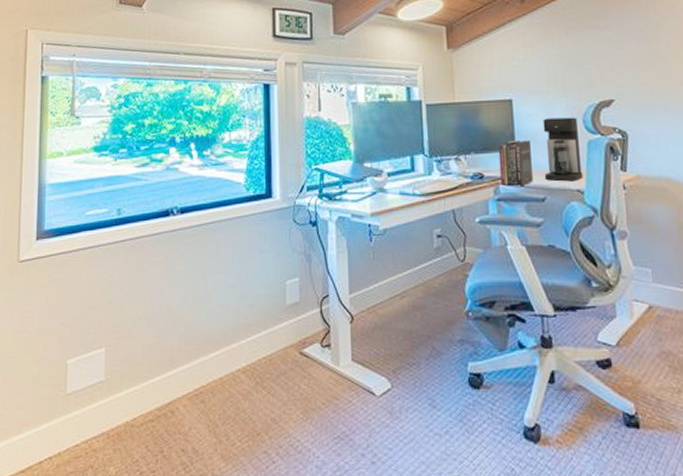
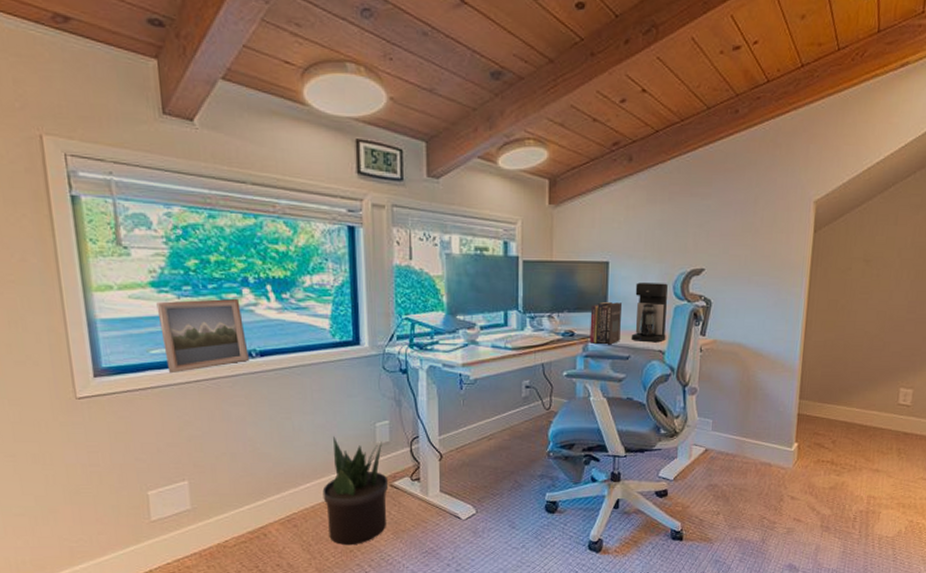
picture frame: none [96,157,171,234] -> present [156,298,249,374]
planter: none [232,297,298,426] -> present [322,436,389,545]

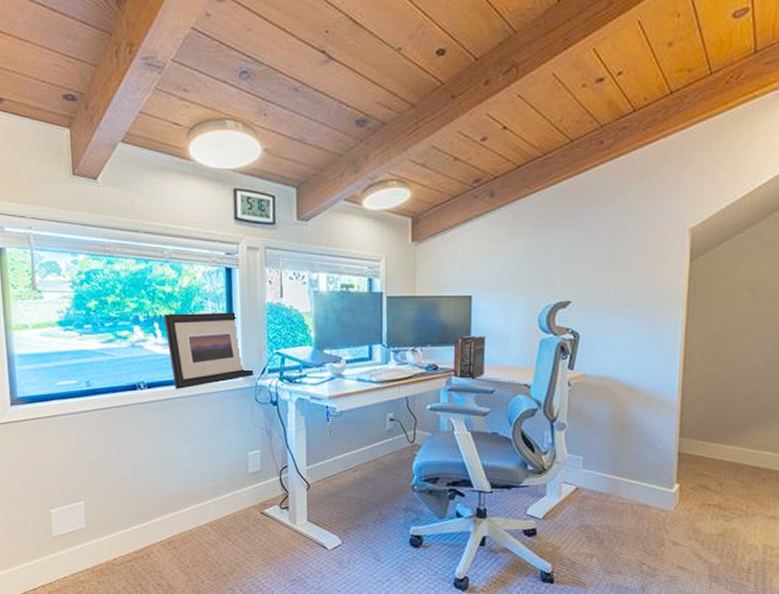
picture frame: present [156,298,249,374] -> none [63,335,138,403]
picture frame: none [277,274,381,358] -> present [163,312,254,390]
planter: present [322,436,389,545] -> none [199,464,260,569]
coffee maker: present [631,282,668,343] -> none [495,316,532,377]

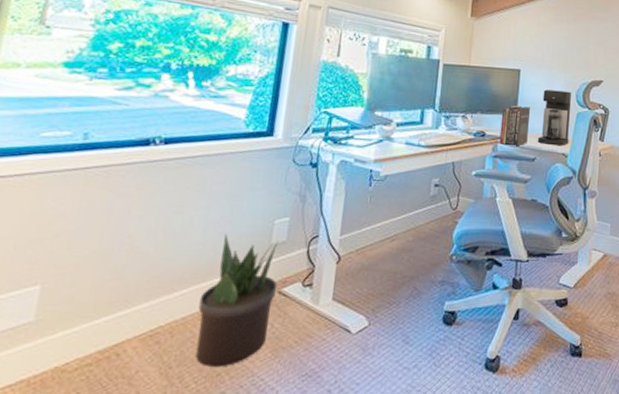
picture frame: present [163,312,254,390] -> none [198,63,296,147]
planter: none [199,464,260,569] -> present [195,234,278,367]
coffee maker: none [495,316,532,377] -> present [537,89,571,146]

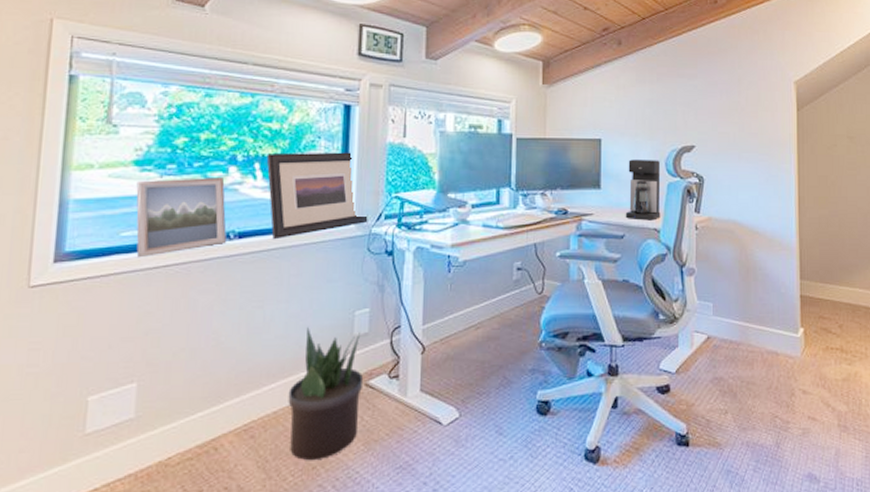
picture frame: none [55,82,156,159] -> present [136,176,227,258]
picture frame: none [198,63,296,147] -> present [266,152,368,240]
books: present [499,105,530,146] -> none [583,178,615,223]

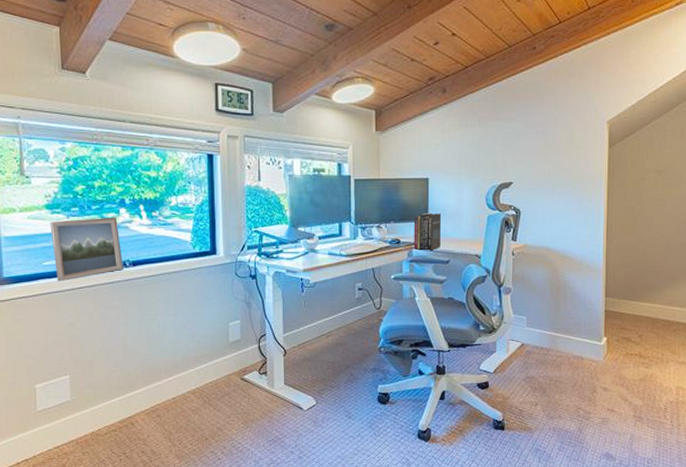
picture frame: present [266,152,368,240] -> none [148,194,234,267]
planter: present [288,327,364,460] -> none [182,335,240,433]
books: none [583,178,615,223] -> present [414,212,441,251]
coffee maker: present [625,159,661,221] -> none [450,195,481,248]

